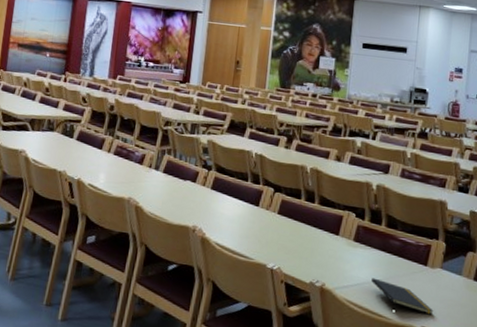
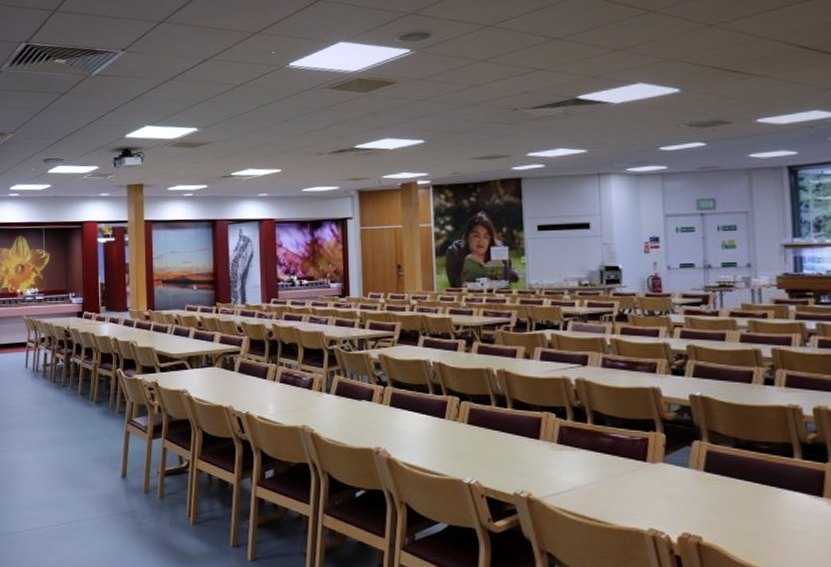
notepad: present [371,277,434,315] -> none [584,481,661,515]

